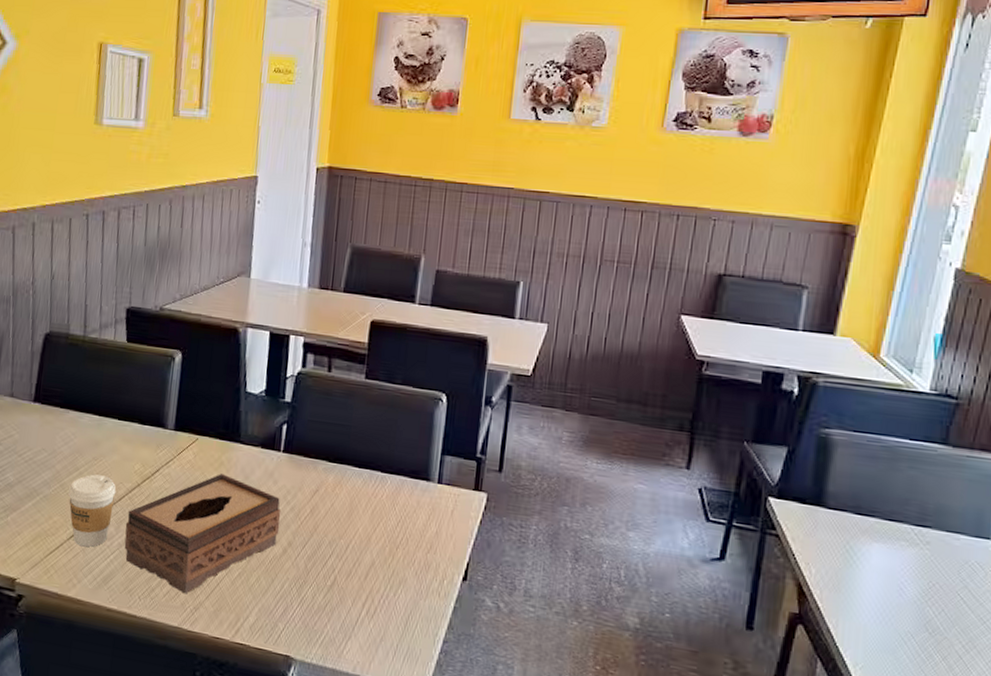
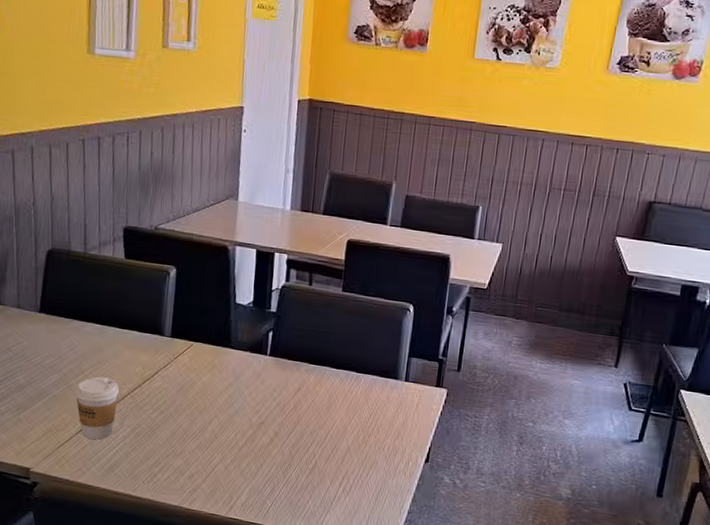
tissue box: present [124,474,280,594] -> none [128,375,267,478]

